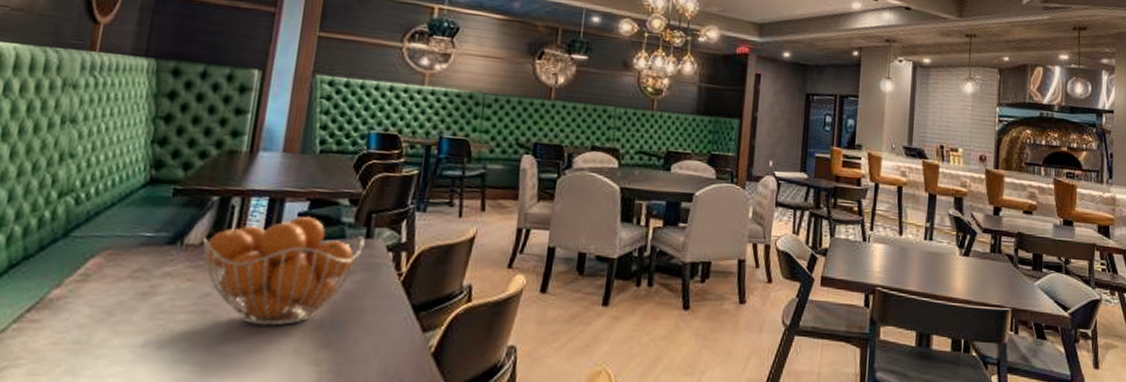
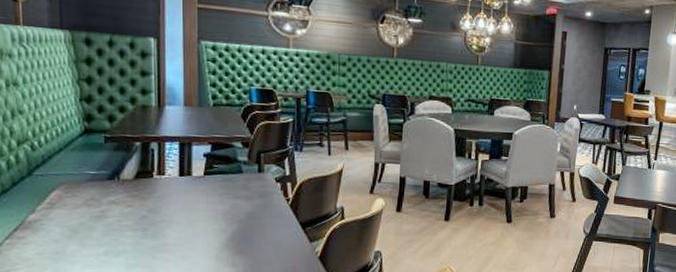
fruit basket: present [202,216,365,326] -> none [133,156,258,239]

